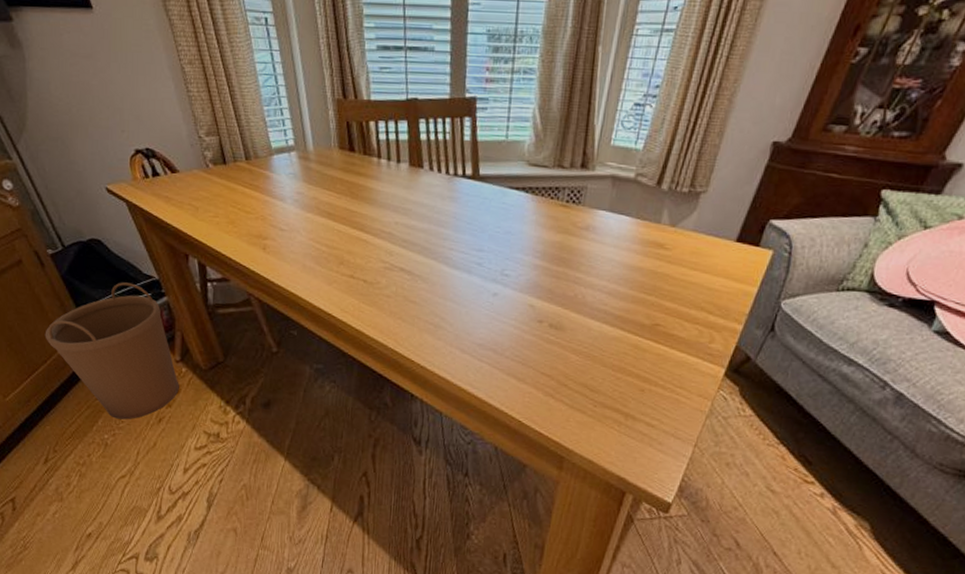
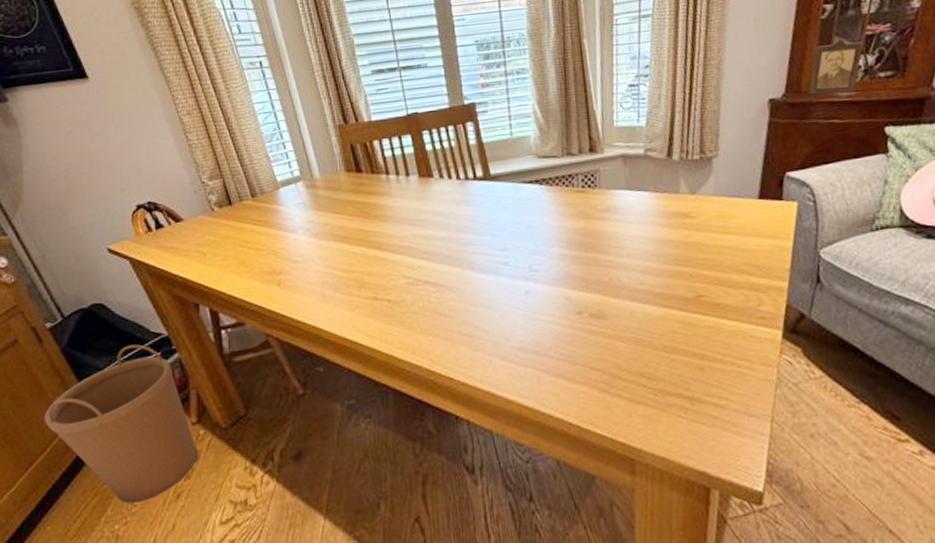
photo frame: none [814,87,888,148] -> present [808,38,864,95]

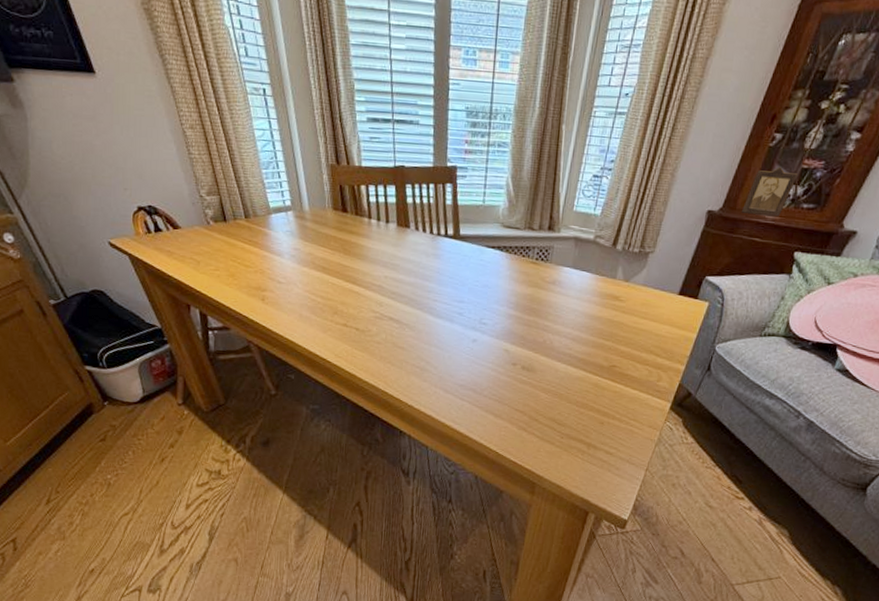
basket: present [44,344,198,503] -> none [47,331,182,460]

